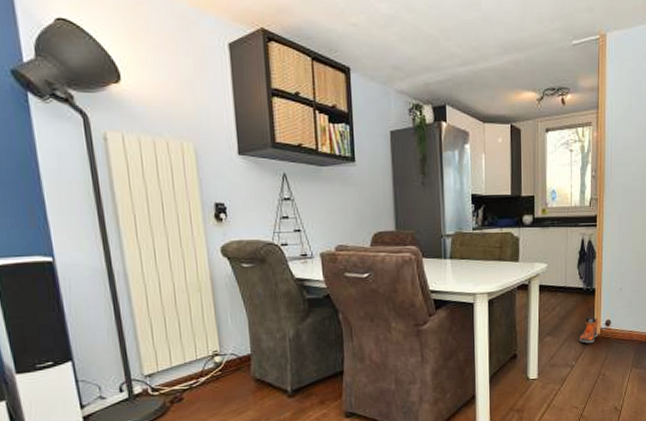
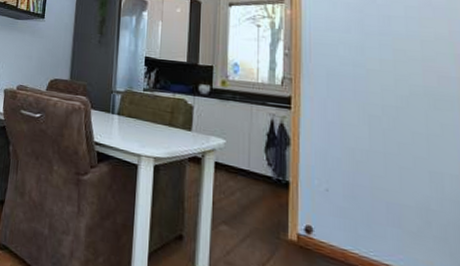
sneaker: present [579,317,598,343] -> none [265,214,294,250]

